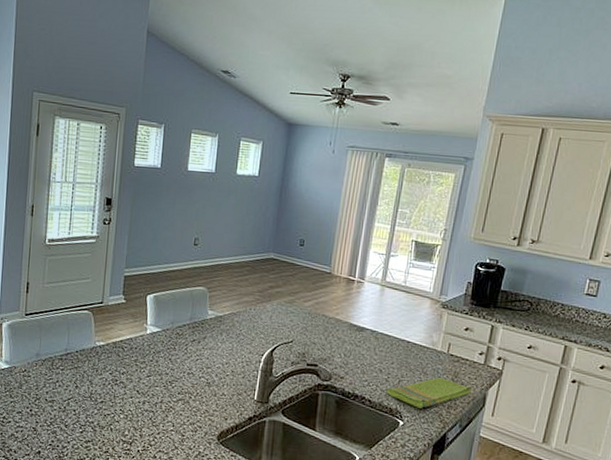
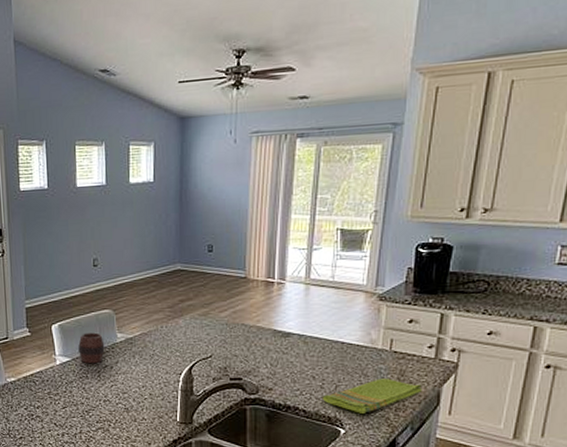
cup: none [169,306,195,337] -> present [78,332,105,364]

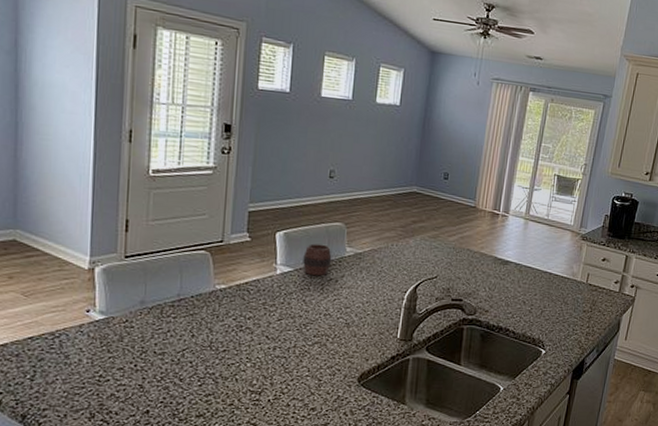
dish towel: present [322,378,422,414] -> none [529,307,608,337]

